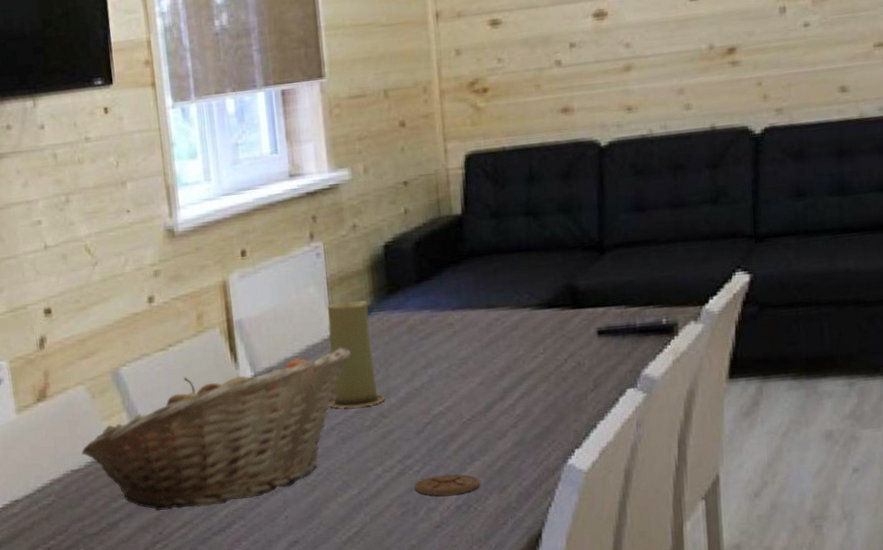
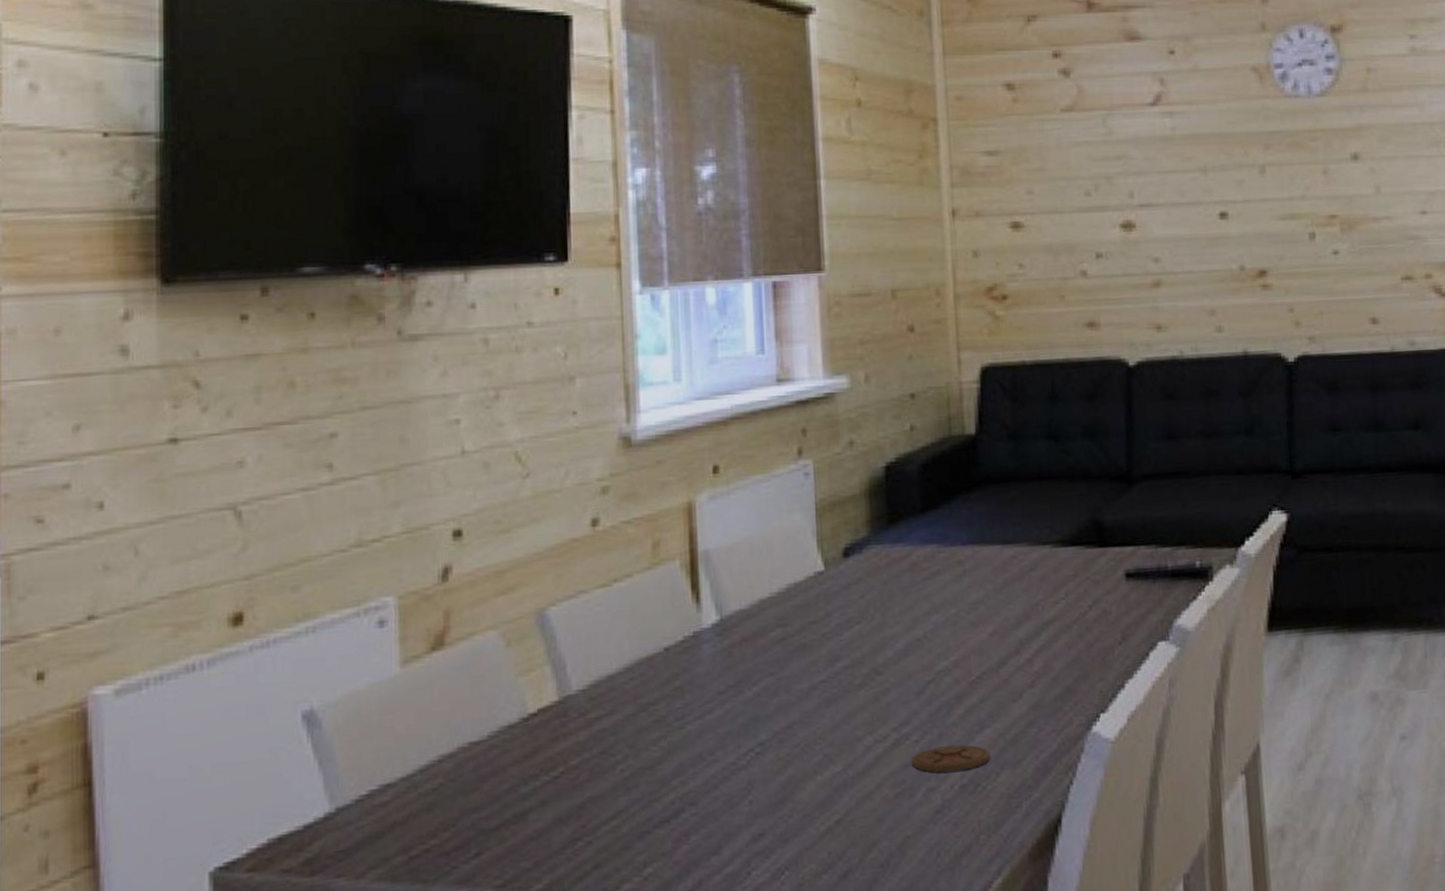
fruit basket: present [82,347,351,511] -> none [486,586,841,797]
candle: present [327,300,385,408] -> none [812,530,880,663]

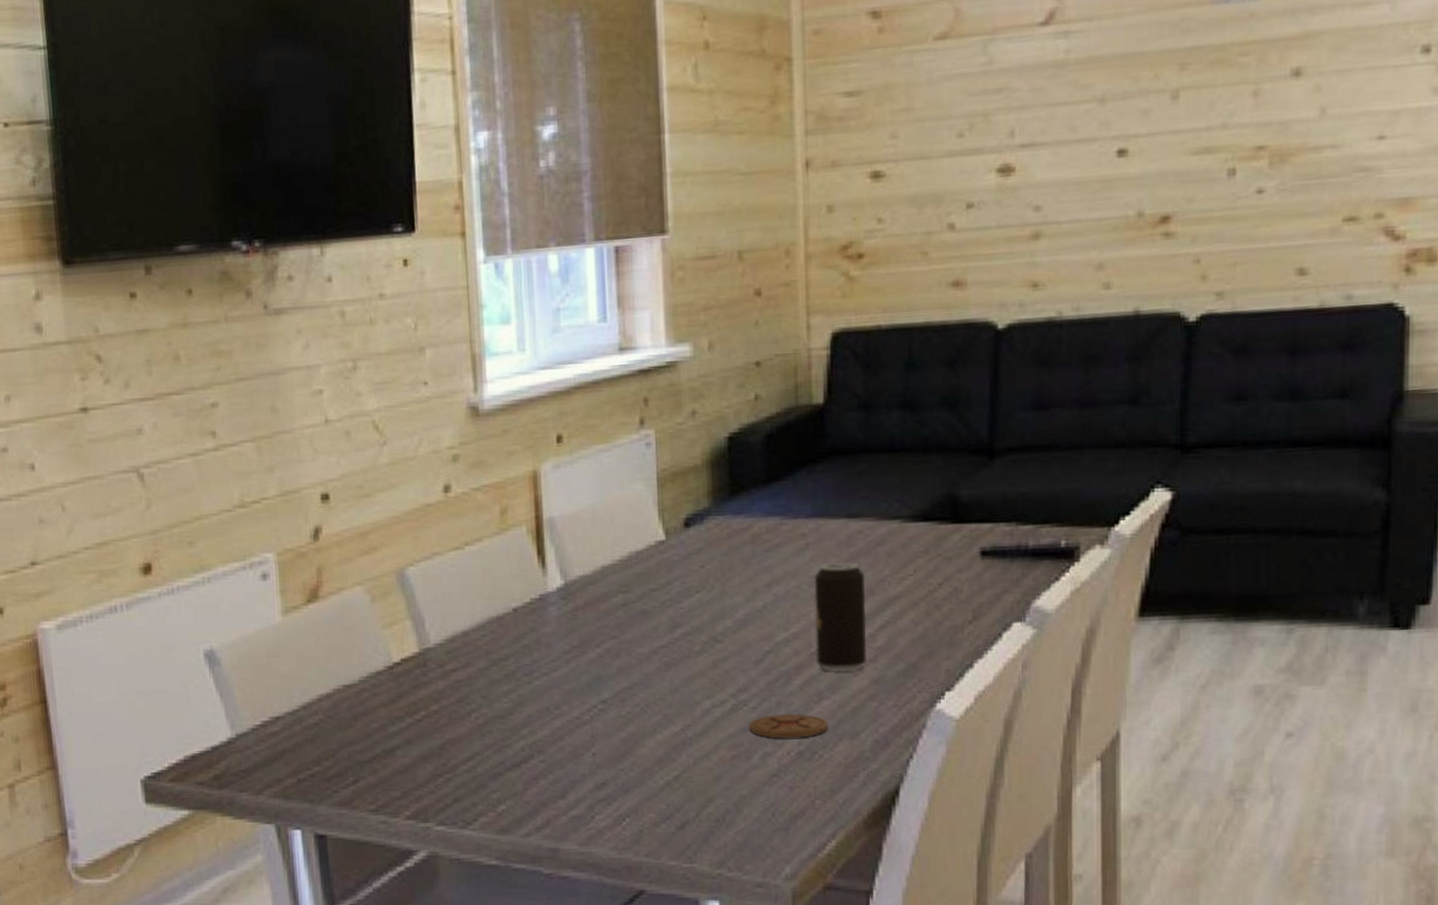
beverage can: none [972,587,1026,700] -> present [814,561,868,673]

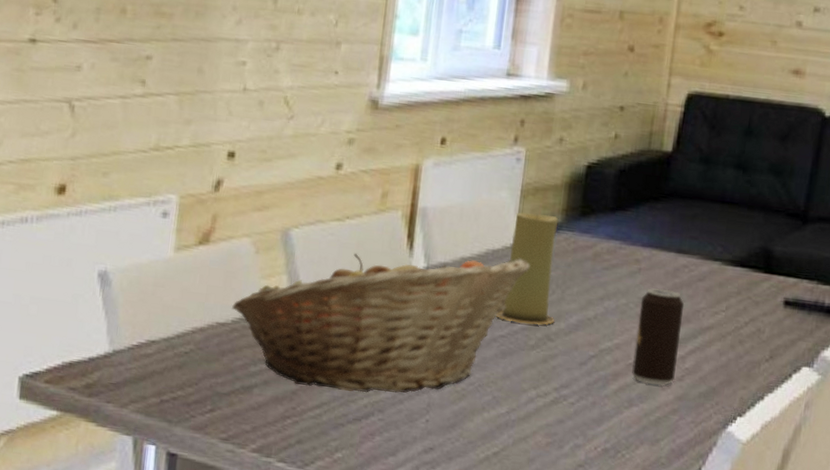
fruit basket: none [356,556,681,739] -> present [232,252,530,393]
candle: none [652,501,719,629] -> present [496,212,559,325]
coaster: present [749,713,829,739] -> none [565,412,634,437]

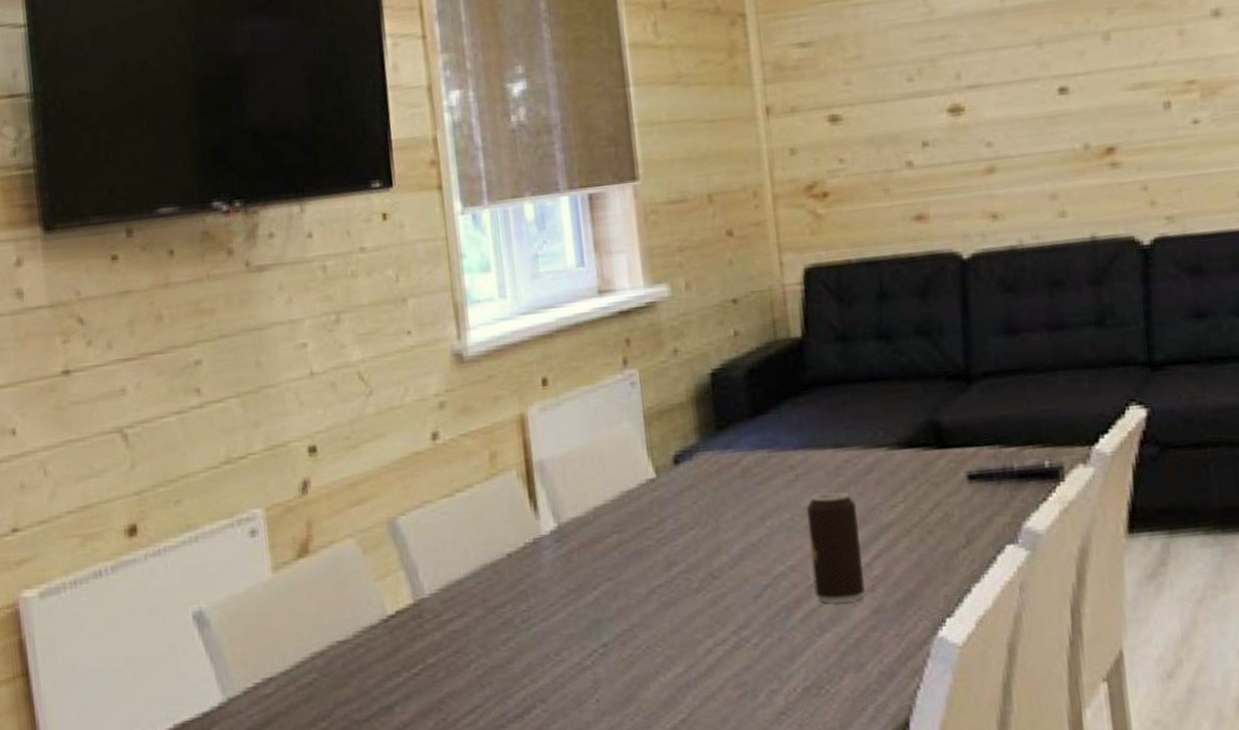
fruit basket: present [232,252,530,393] -> none [350,493,674,693]
candle: present [496,212,559,325] -> none [644,437,715,567]

